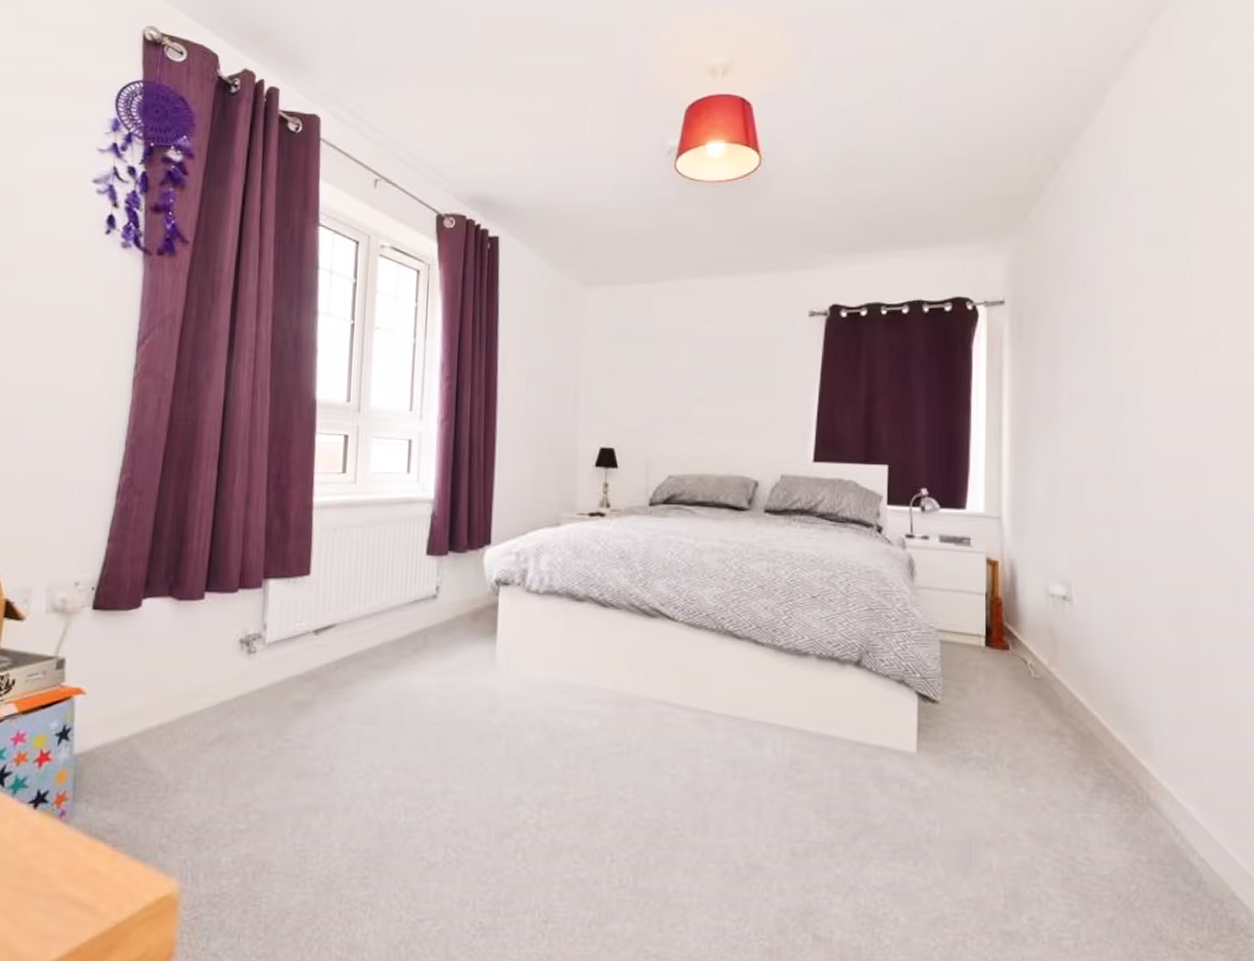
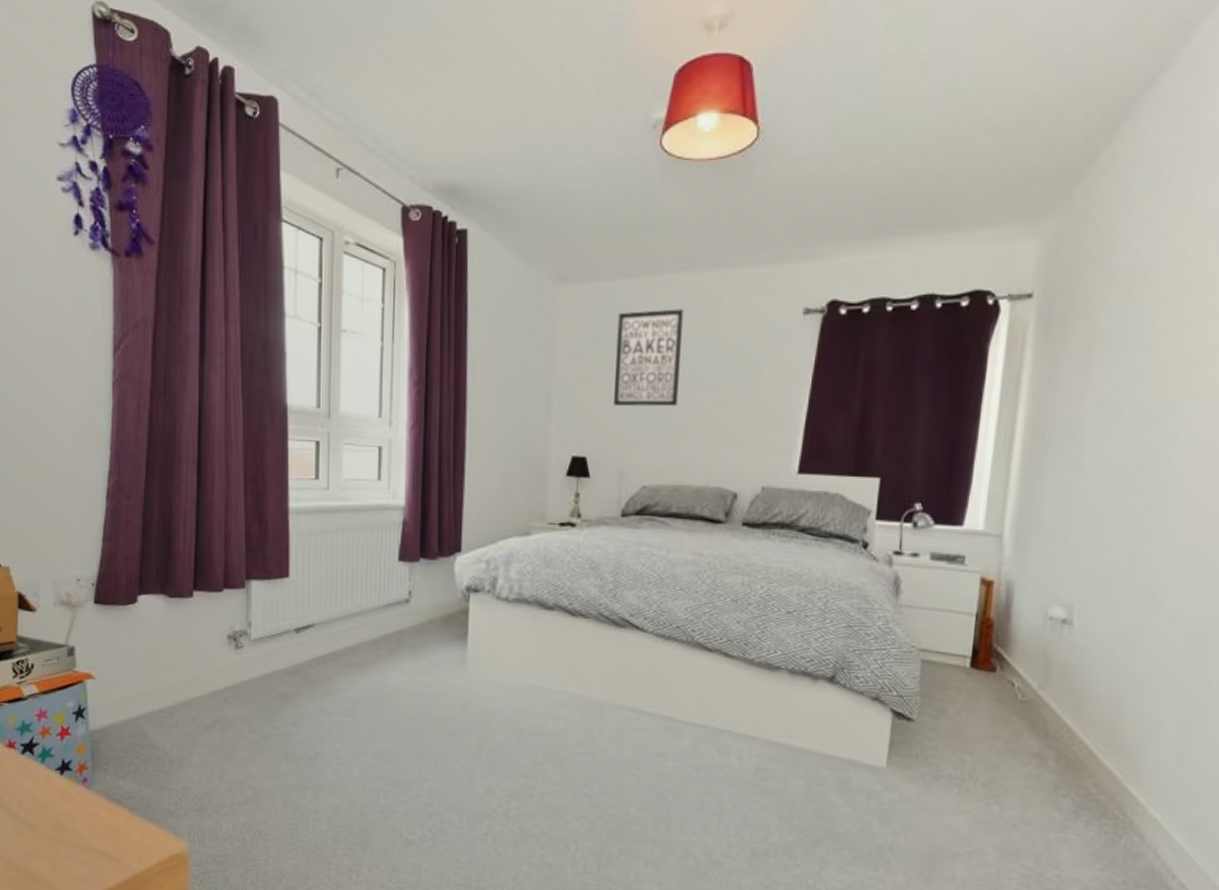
wall art: none [639,310,702,401] -> present [614,309,684,407]

